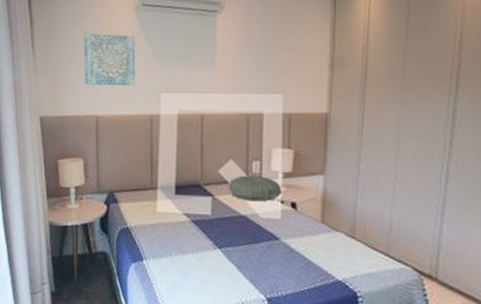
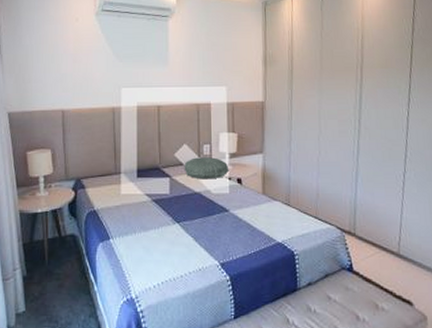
wall art: present [83,32,136,86] -> none [48,34,99,83]

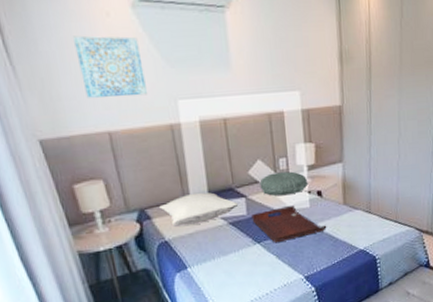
wall art: none [48,34,99,83] -> present [73,35,148,98]
pillow: none [94,168,163,198] -> present [159,192,239,227]
serving tray: none [174,189,245,225] -> present [251,204,327,244]

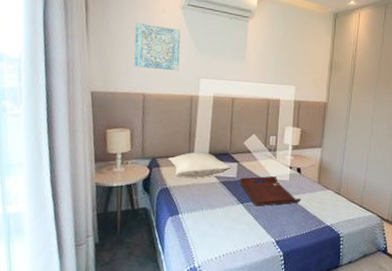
pillow: present [259,171,309,196] -> none [251,147,291,167]

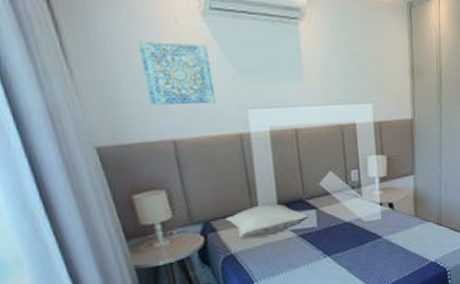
serving tray: present [240,175,301,206] -> none [322,216,398,256]

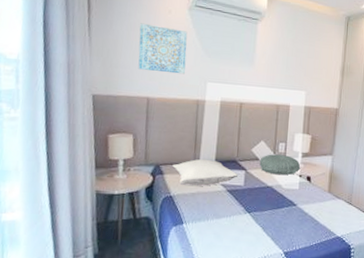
pillow: none [331,183,380,208] -> present [259,154,301,175]

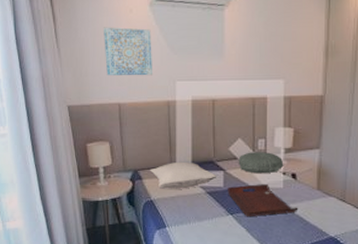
serving tray: none [247,184,311,216] -> present [228,183,298,217]

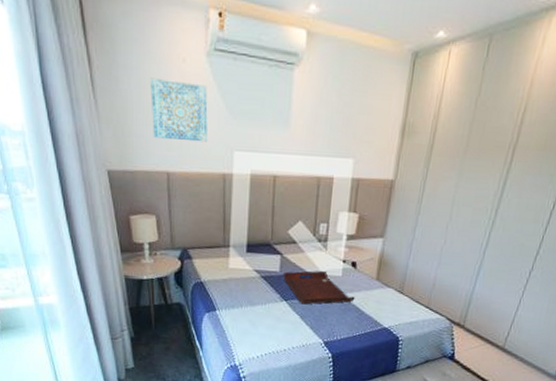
pillow: present [150,161,217,189] -> none [201,242,274,272]
pillow: present [238,152,284,174] -> none [297,236,345,261]

